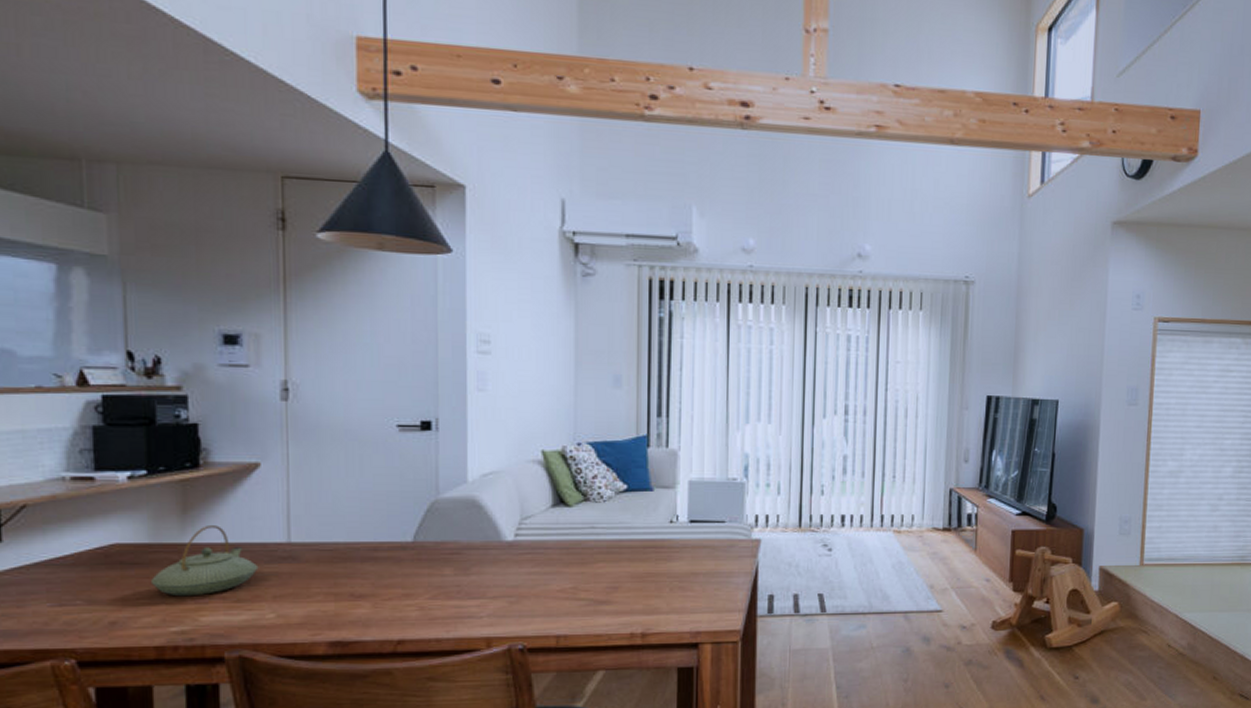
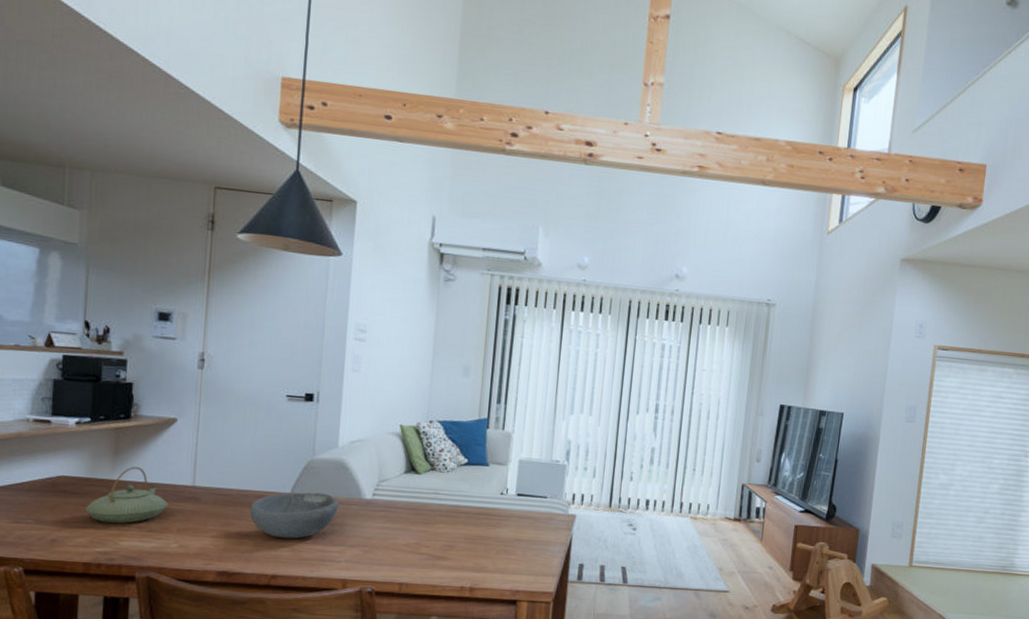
bowl: none [362,538,475,596] -> present [249,492,340,539]

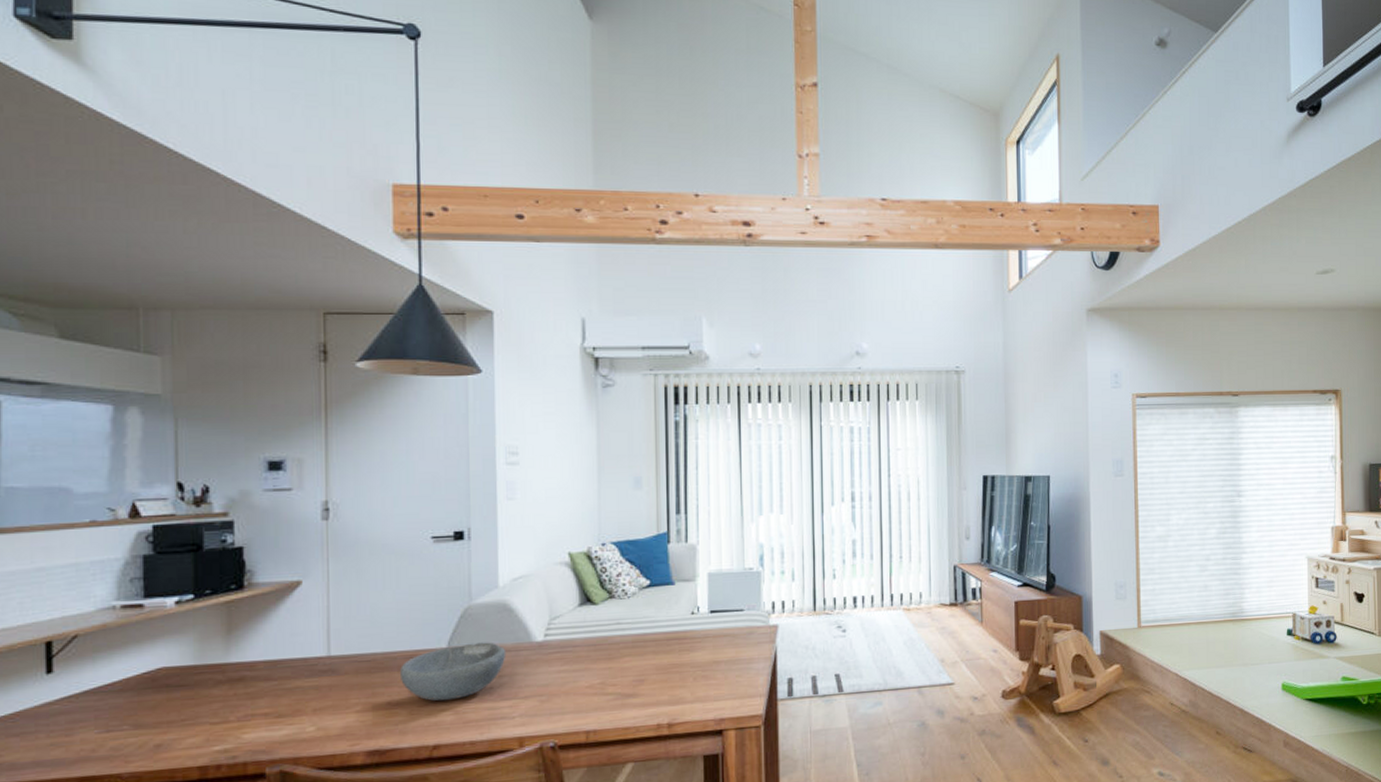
teapot: present [86,467,169,524] -> none [196,644,300,716]

